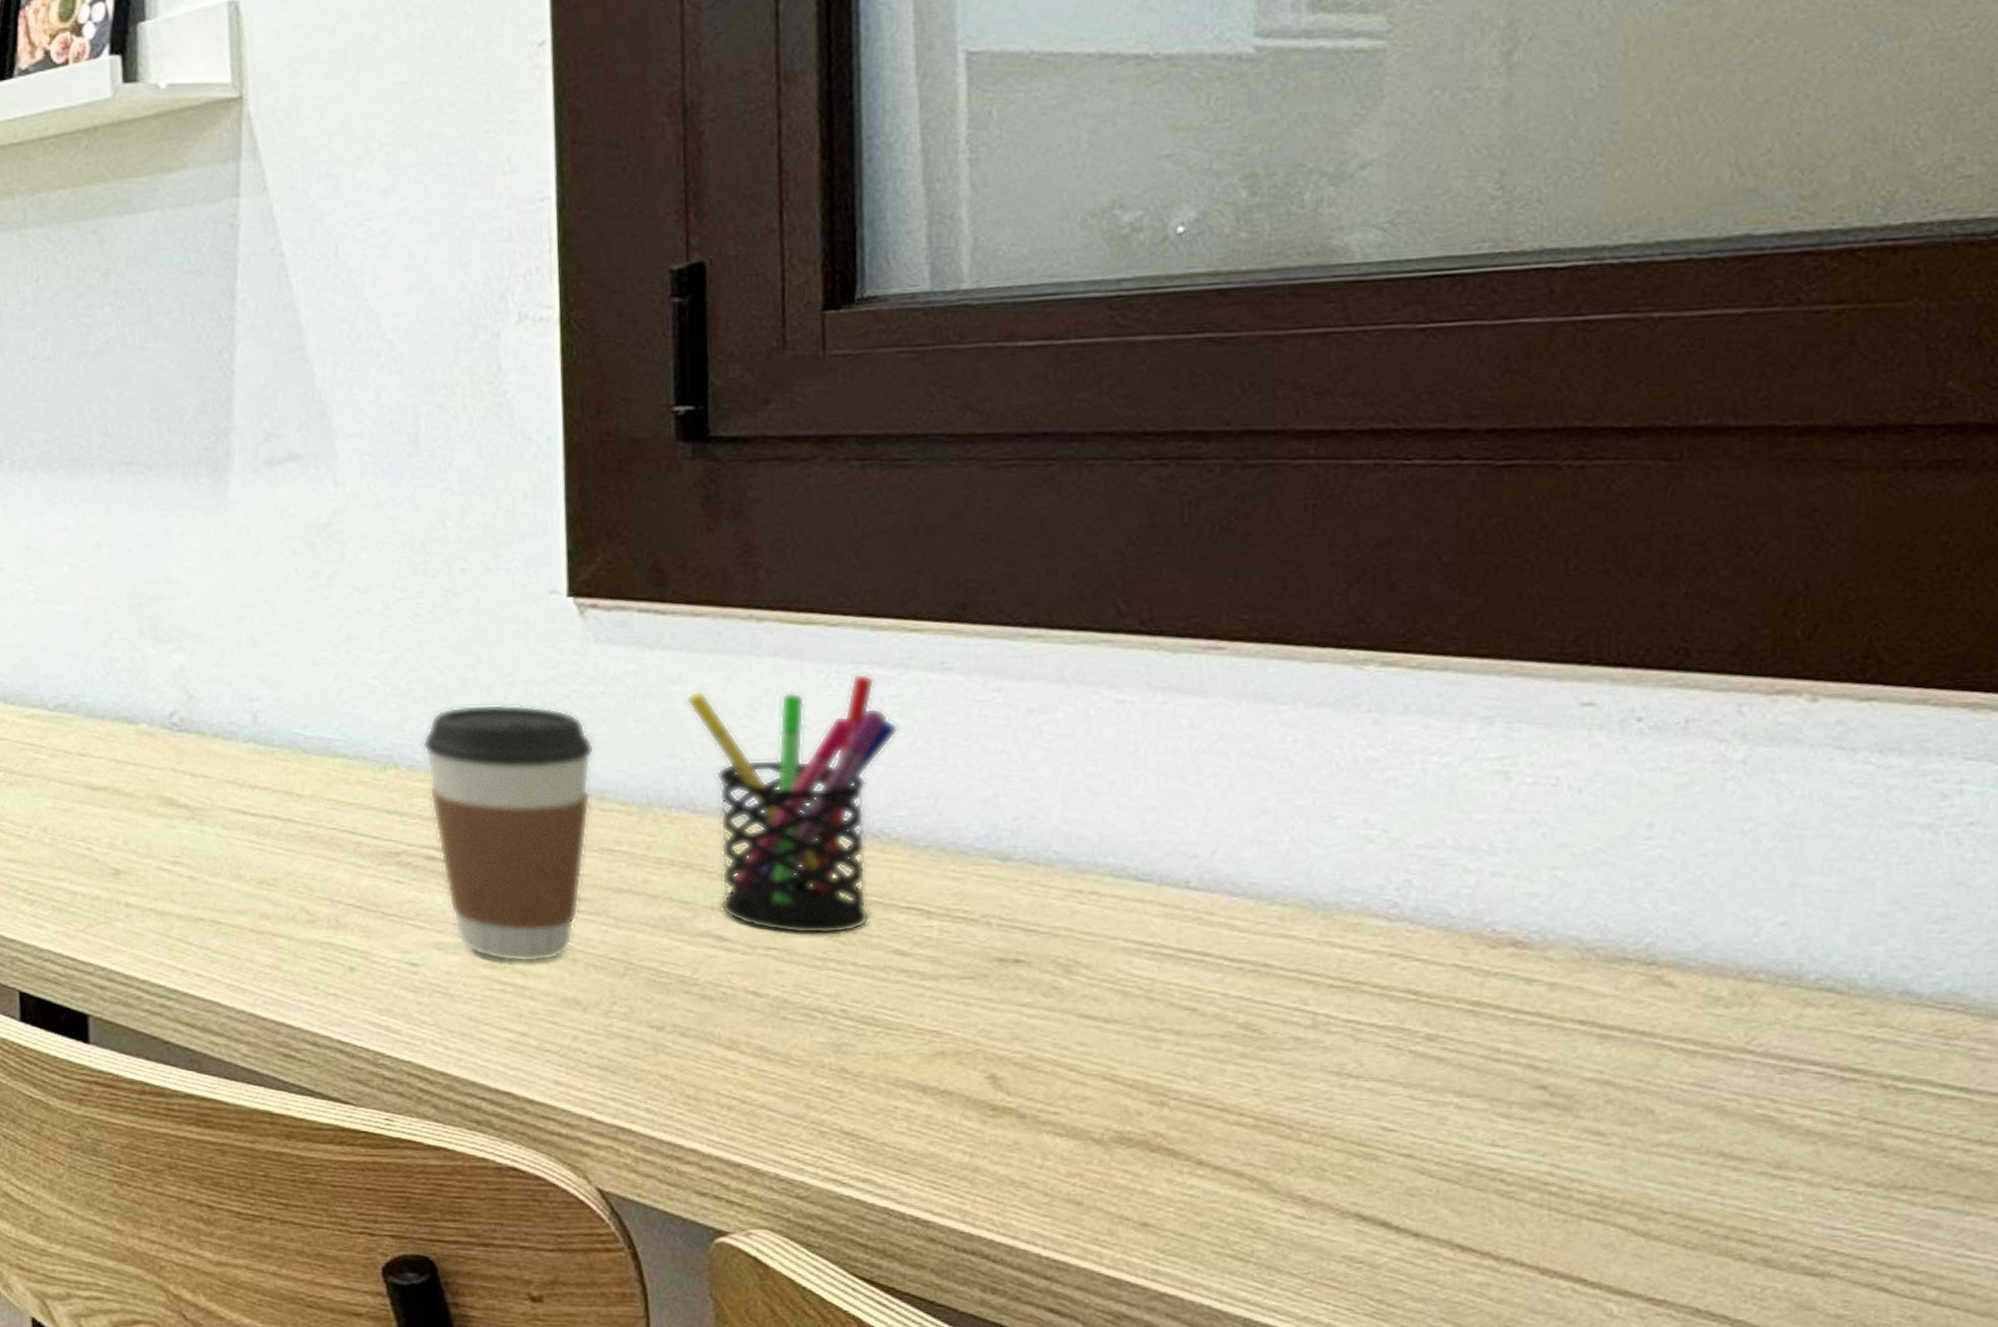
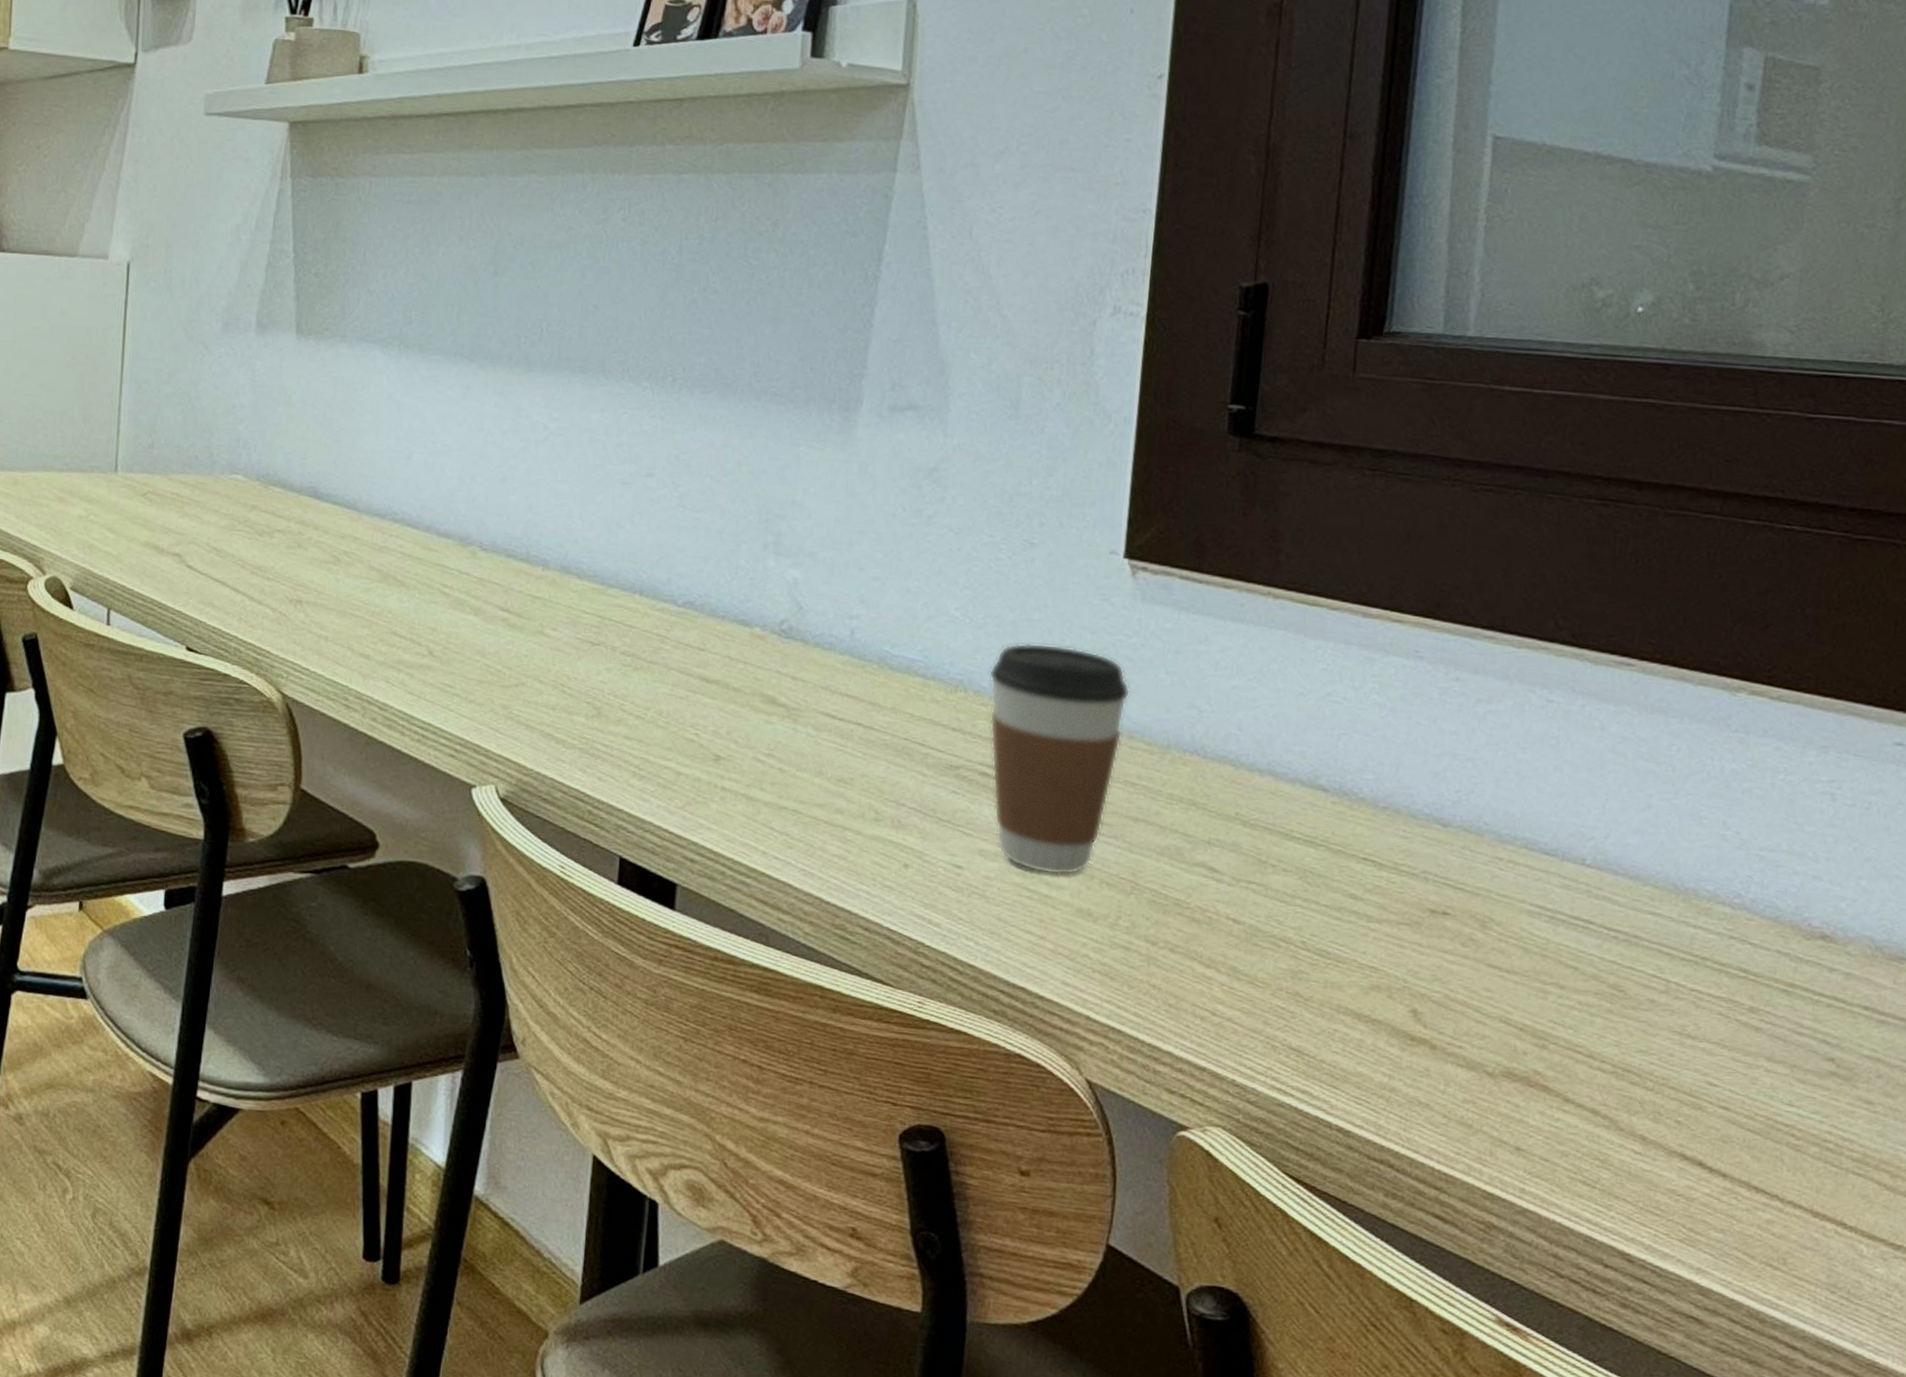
pen holder: present [686,673,899,934] -> none [1209,652,1376,876]

